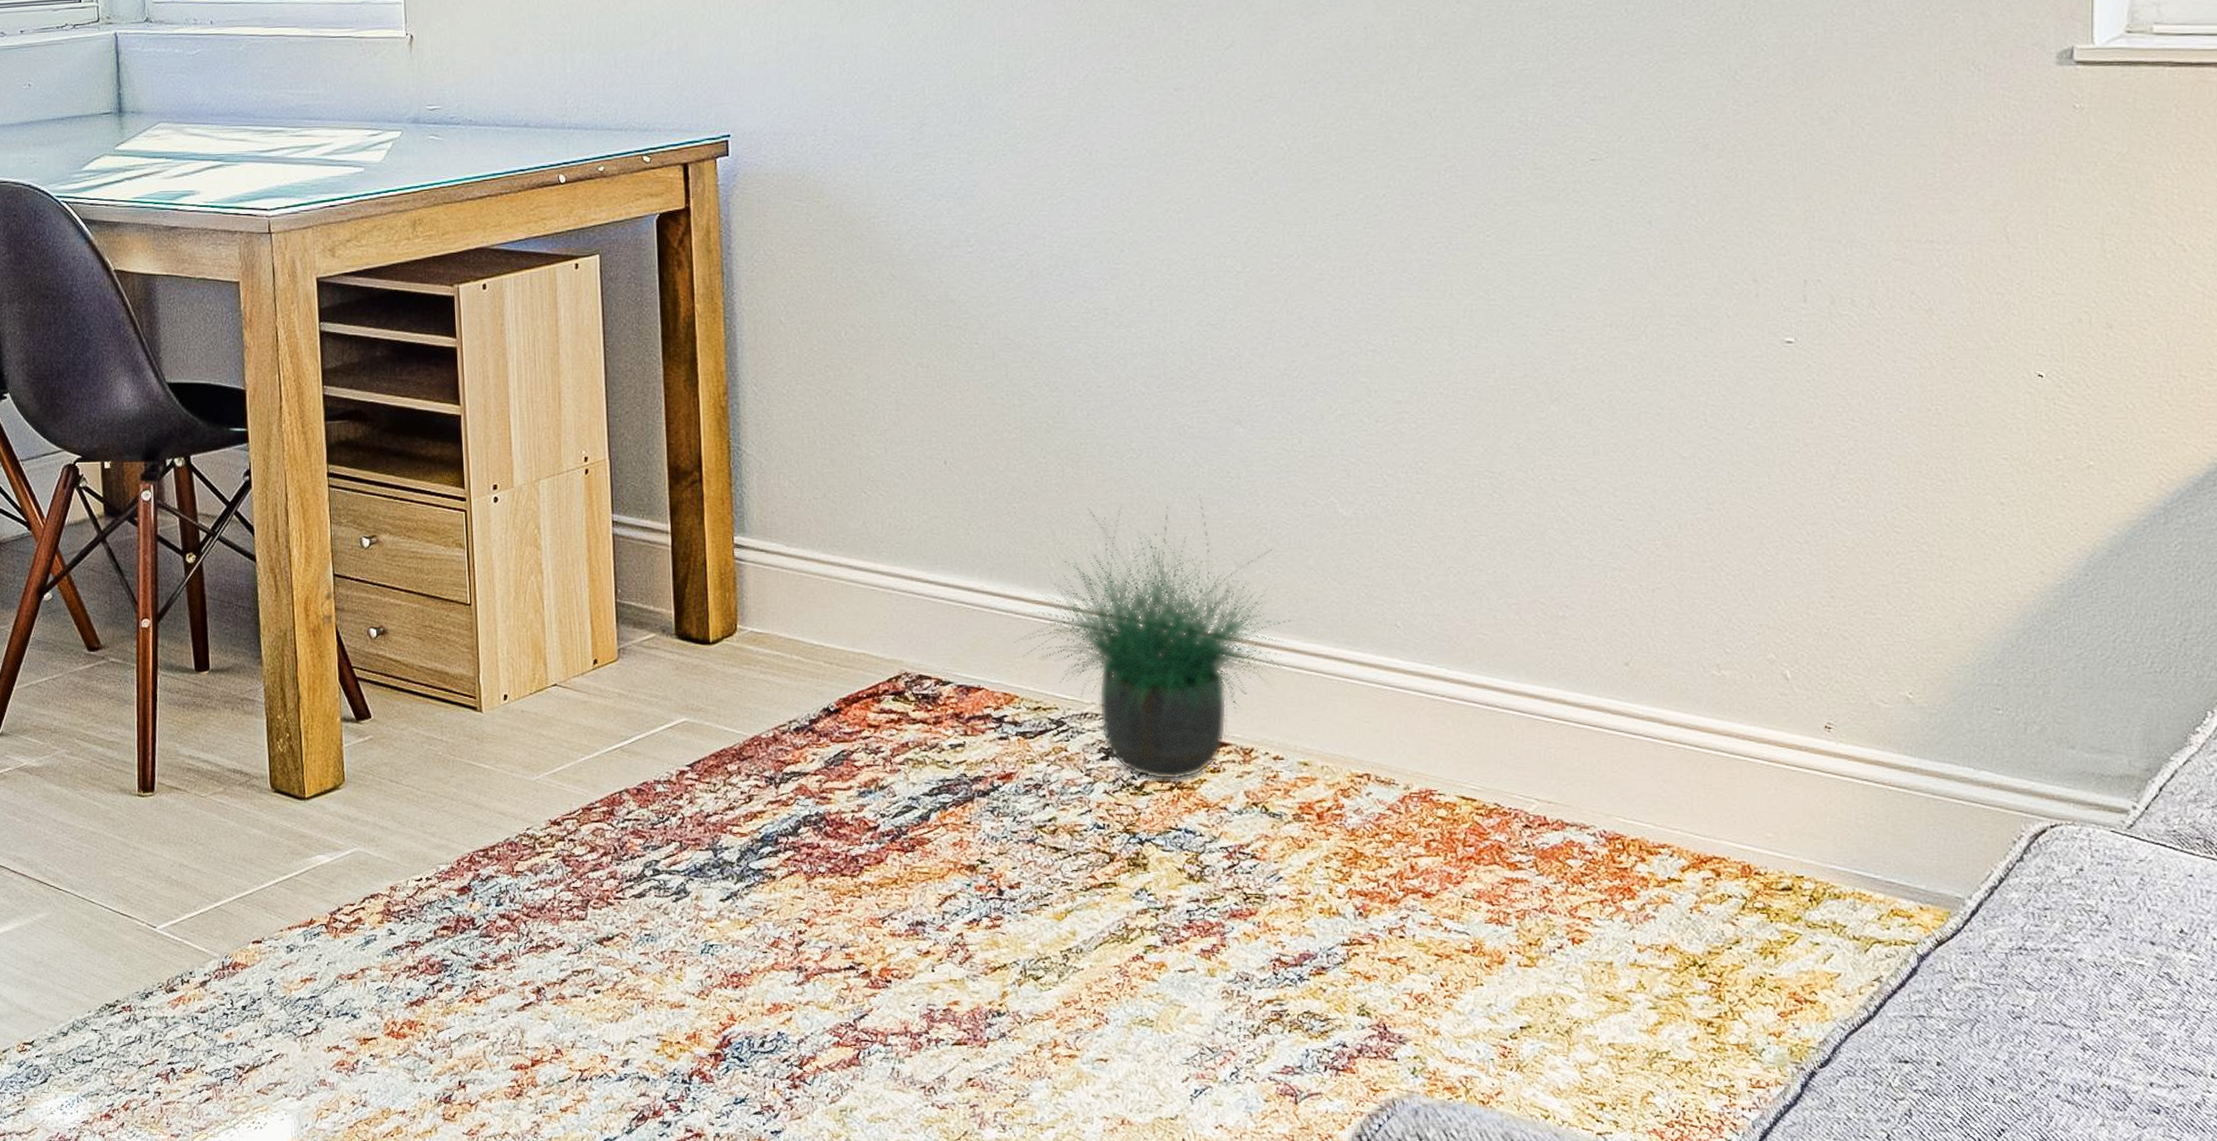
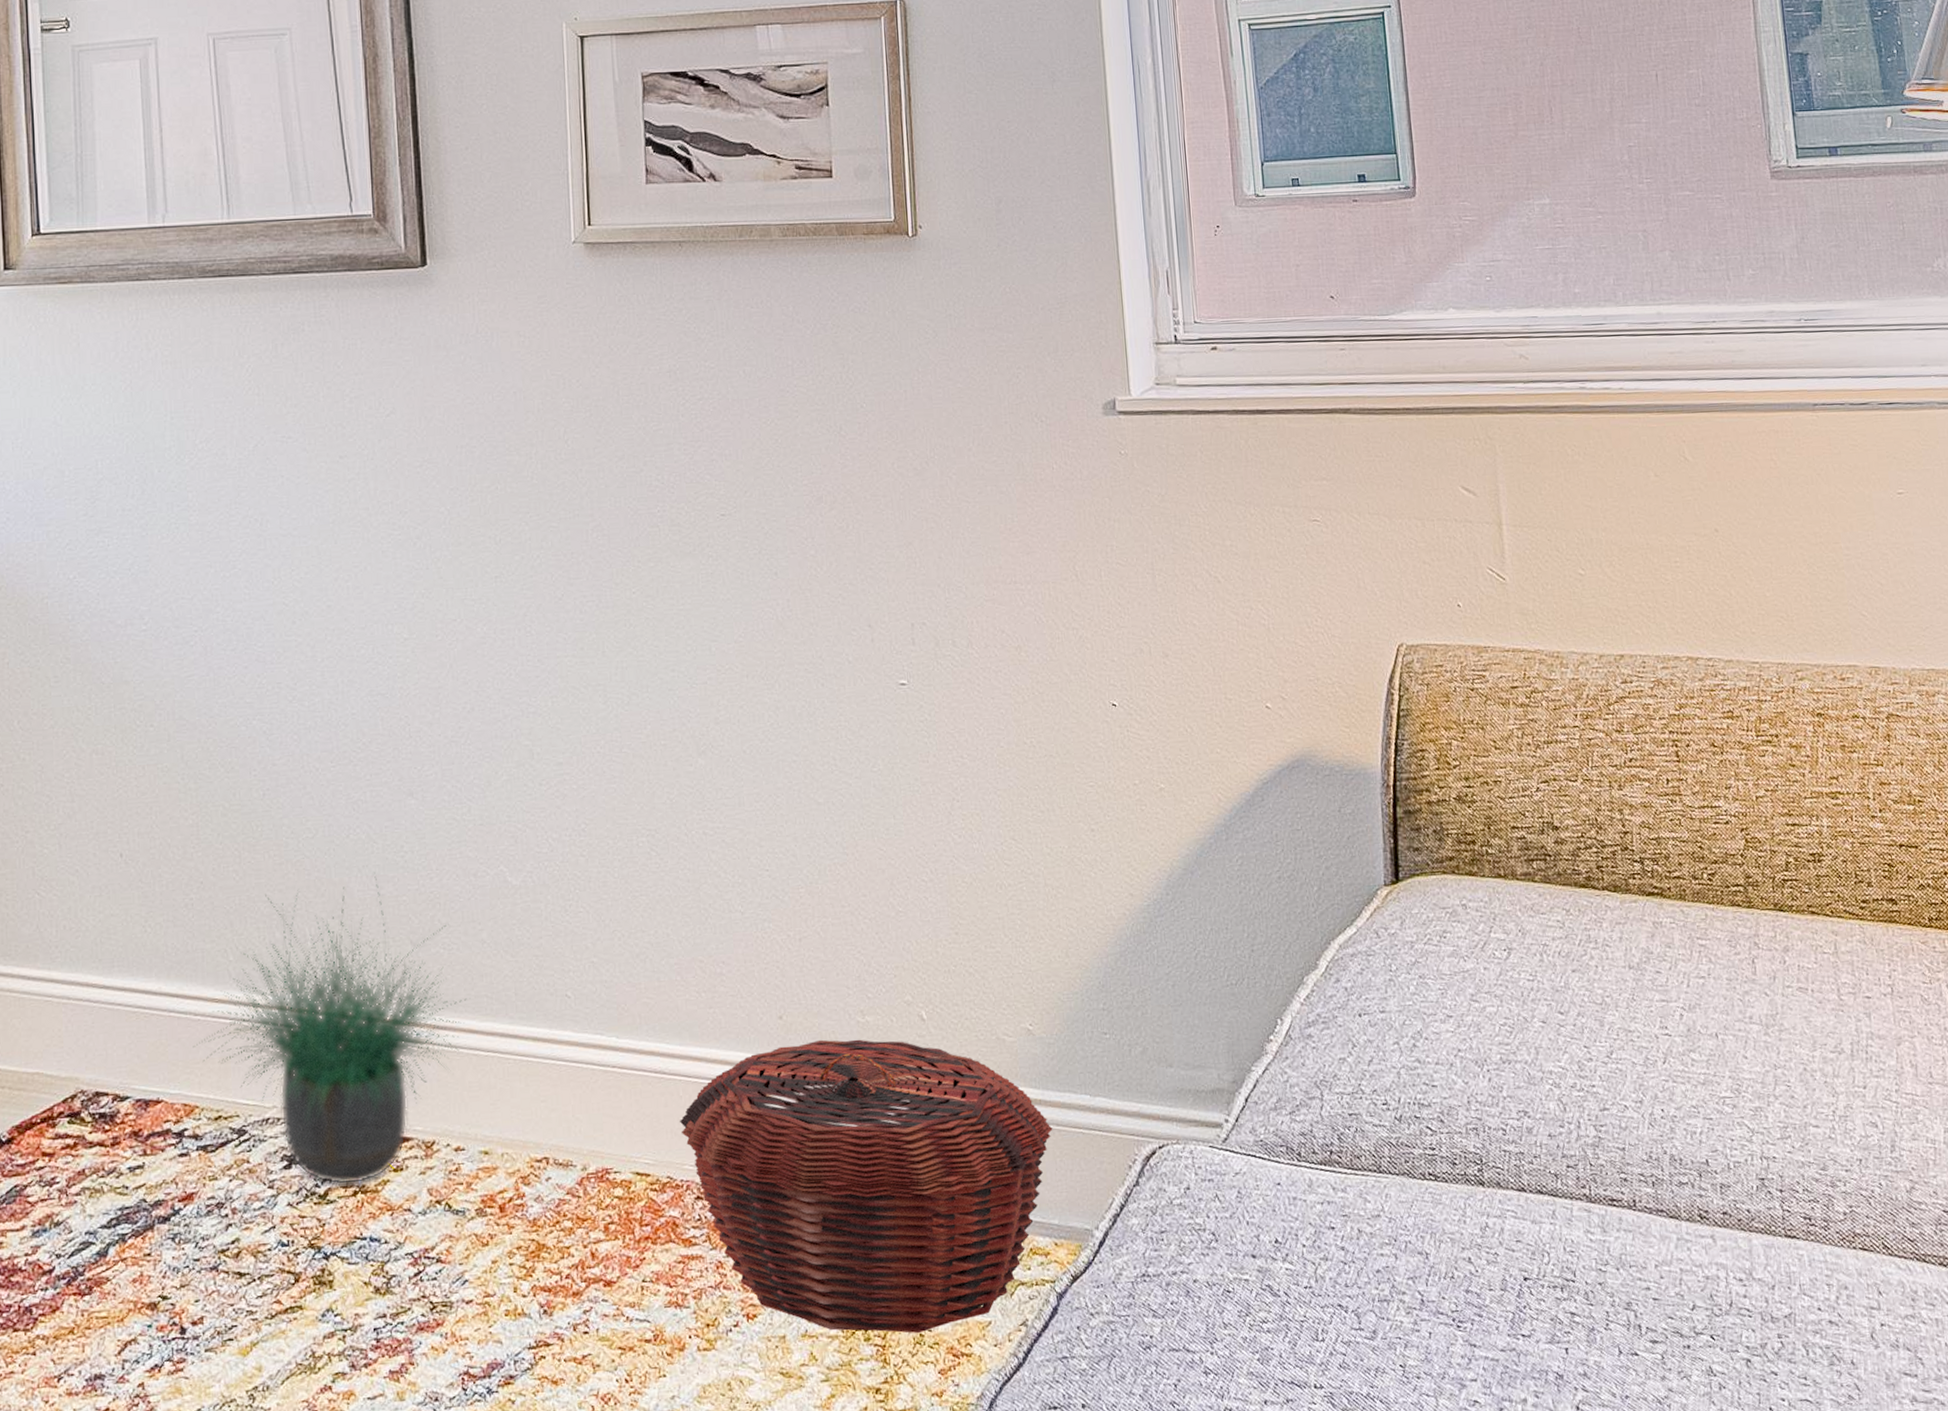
woven basket: none [1511,689,1927,975] -> present [680,1039,1053,1333]

